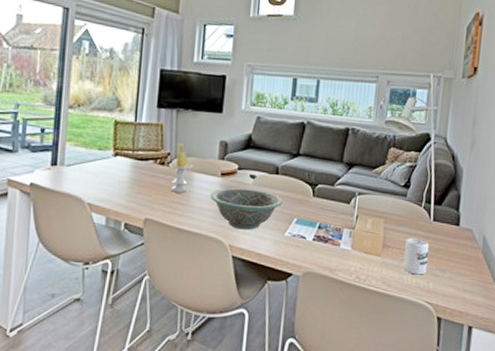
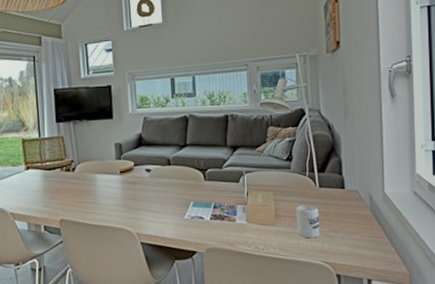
candle: present [168,142,193,193] -> none [73,150,95,194]
decorative bowl: present [210,188,283,230] -> none [113,181,178,218]

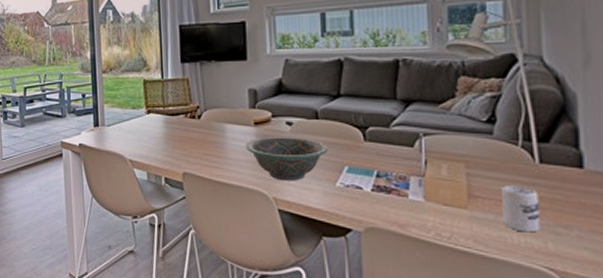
decorative bowl: none [113,181,178,218] -> present [246,137,328,181]

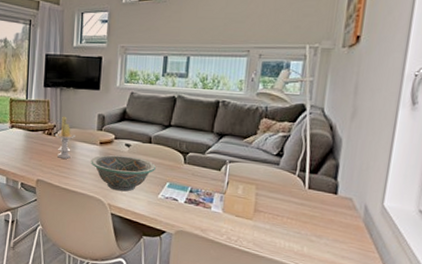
candle: none [198,95,224,145] -> present [54,116,76,159]
cup: present [502,184,540,233] -> none [276,203,304,240]

